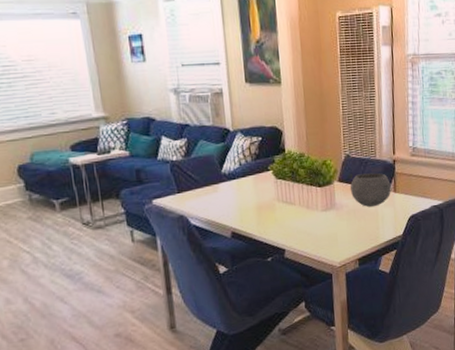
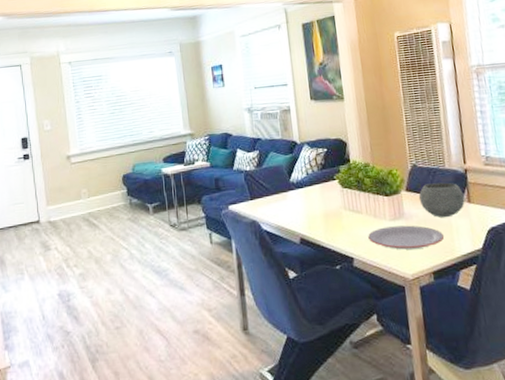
plate: none [300,215,371,240] -> present [368,225,445,250]

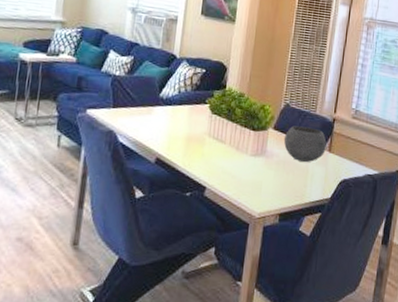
plate: present [368,225,445,250] -> none [225,161,299,189]

